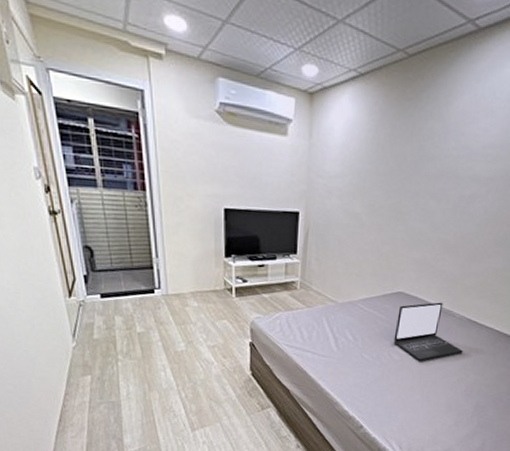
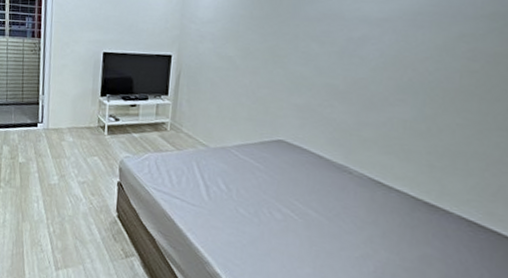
laptop: present [393,302,463,362] -> none [274,154,366,226]

